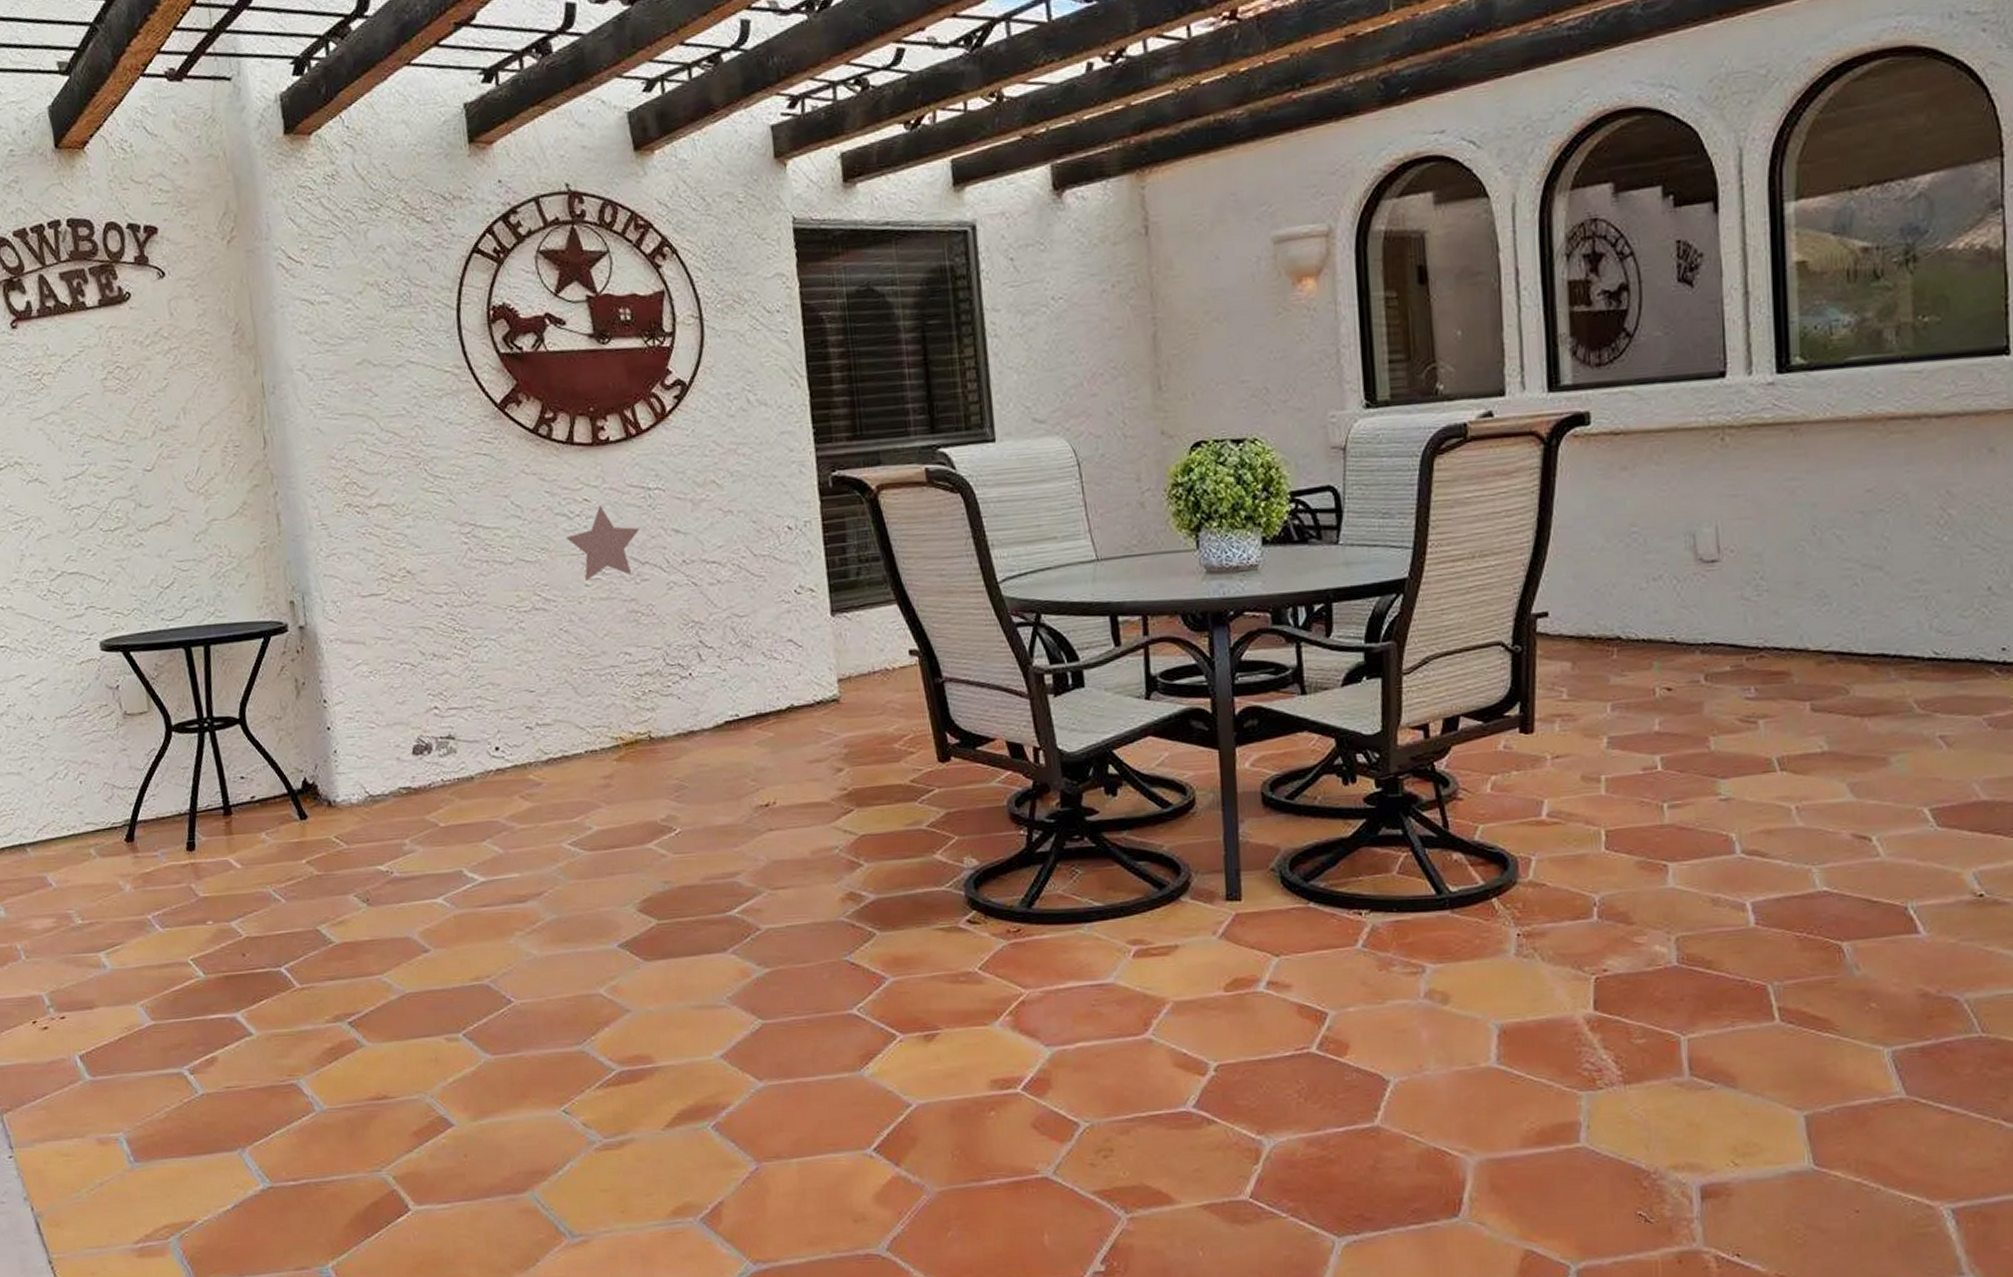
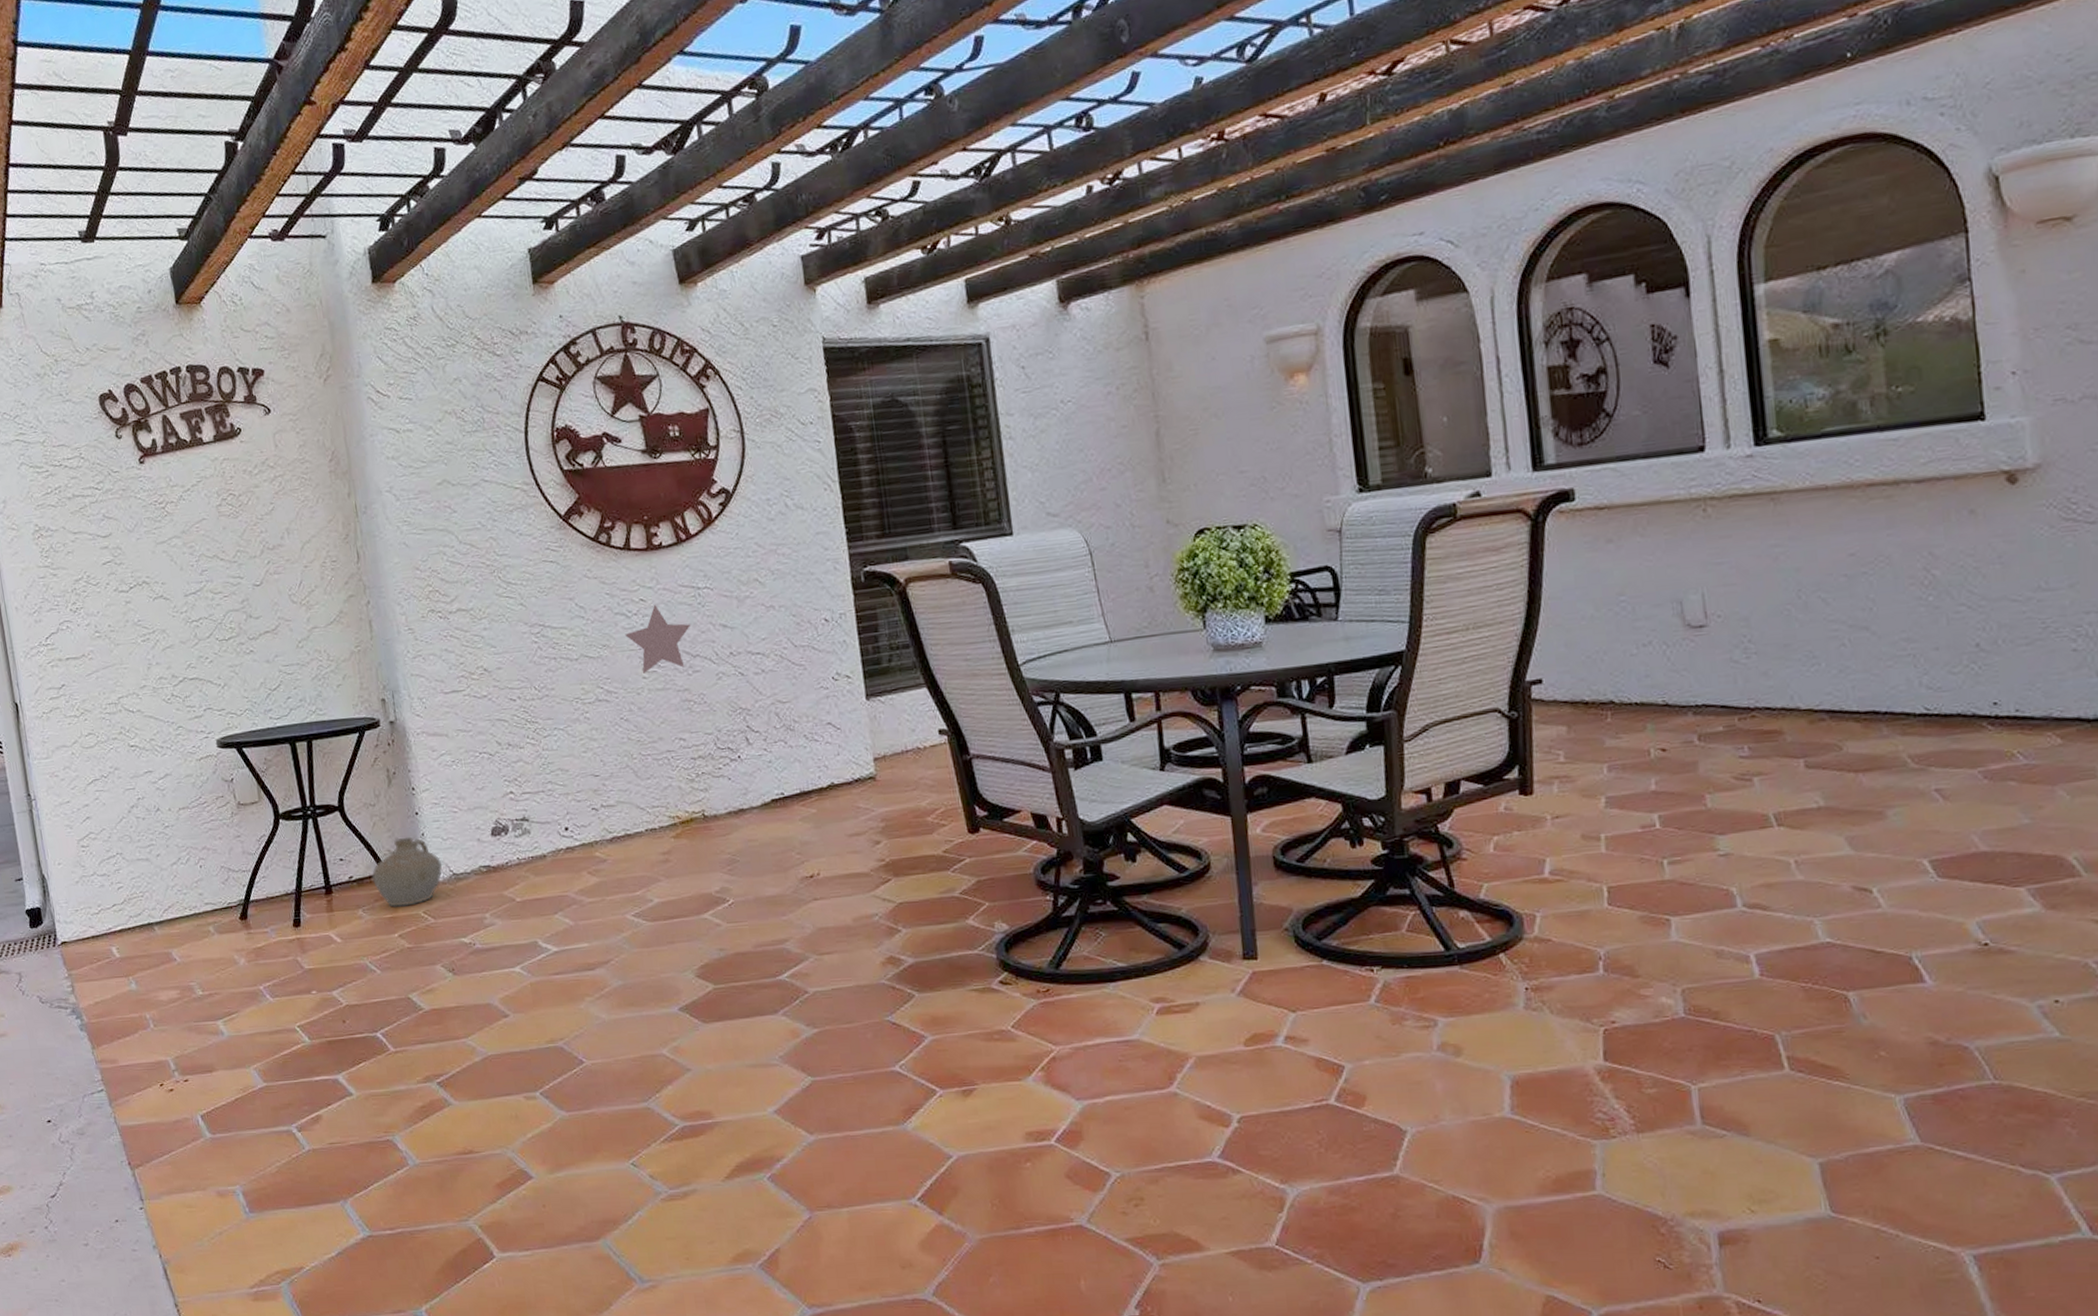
ceramic jug: none [276,753,357,831] -> present [371,836,442,907]

